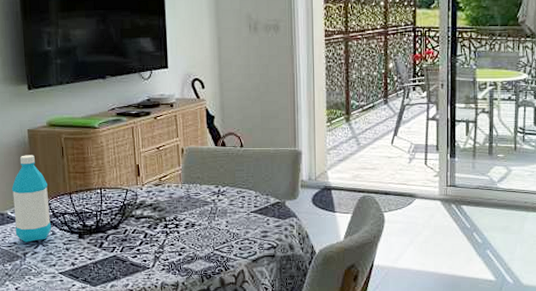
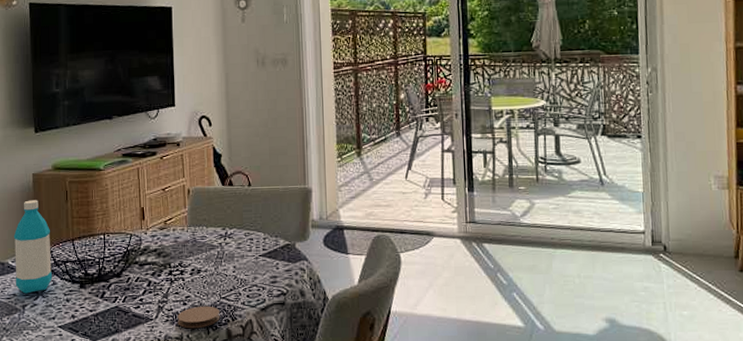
coaster: none [173,257,214,277] -> present [177,306,220,329]

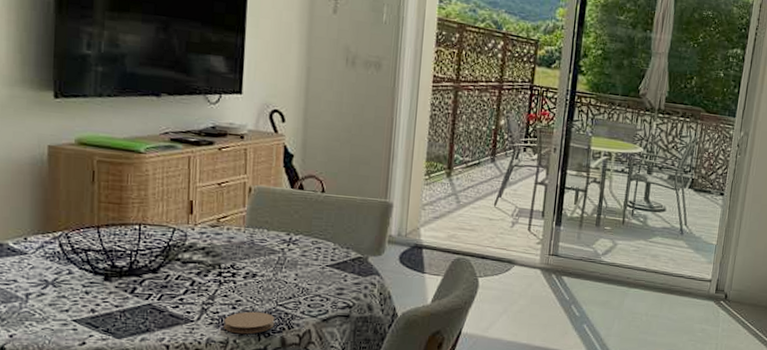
water bottle: present [13,200,53,294] -> none [17,175,69,281]

